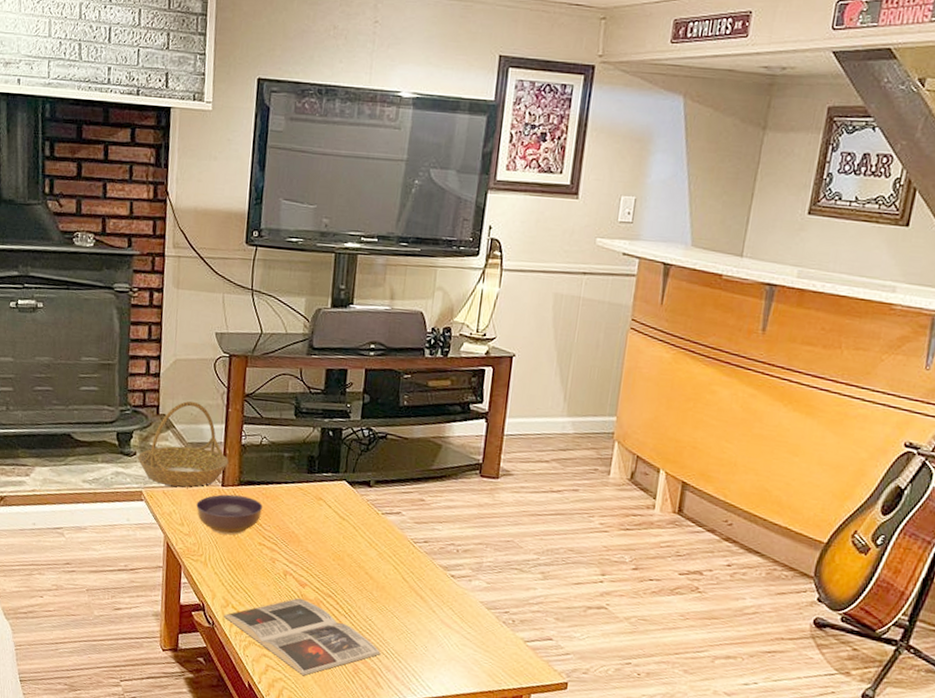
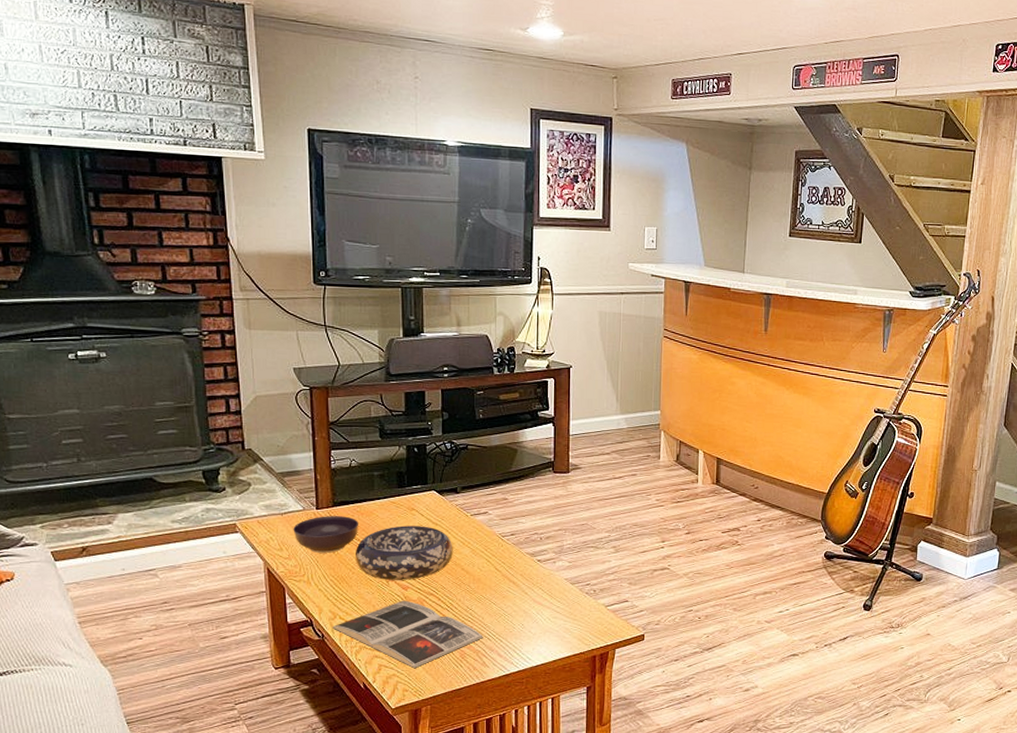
basket: present [137,400,229,487] -> none [227,433,321,515]
decorative bowl: none [254,515,359,577] -> present [354,525,453,580]

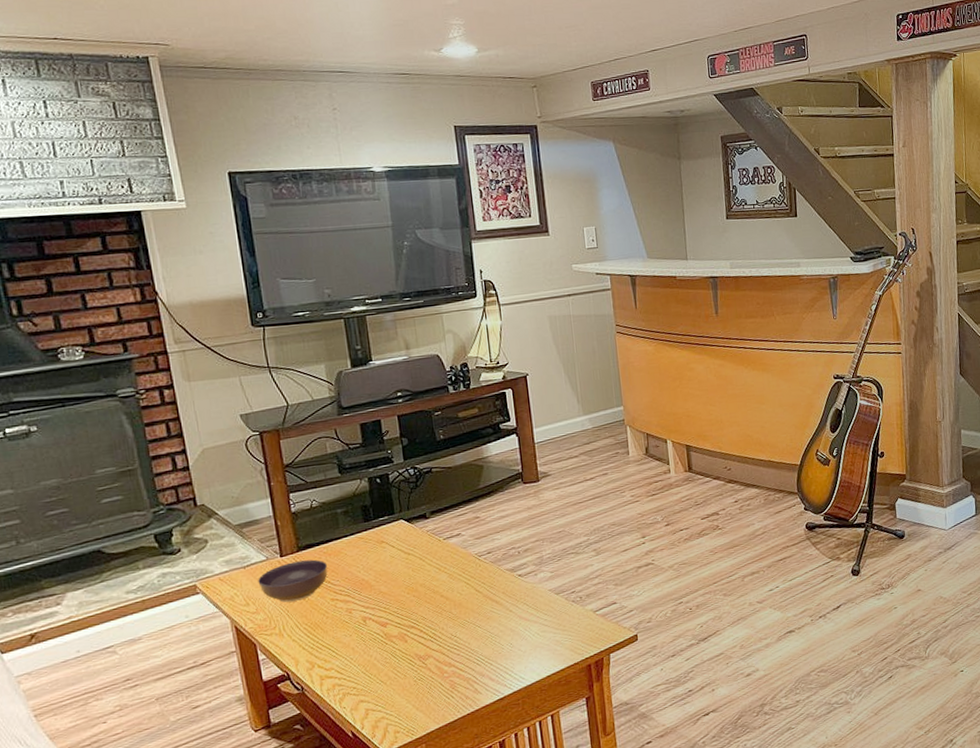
magazine: present [332,600,483,669] -> none [311,637,472,708]
decorative bowl: present [354,525,453,580] -> none [326,557,430,620]

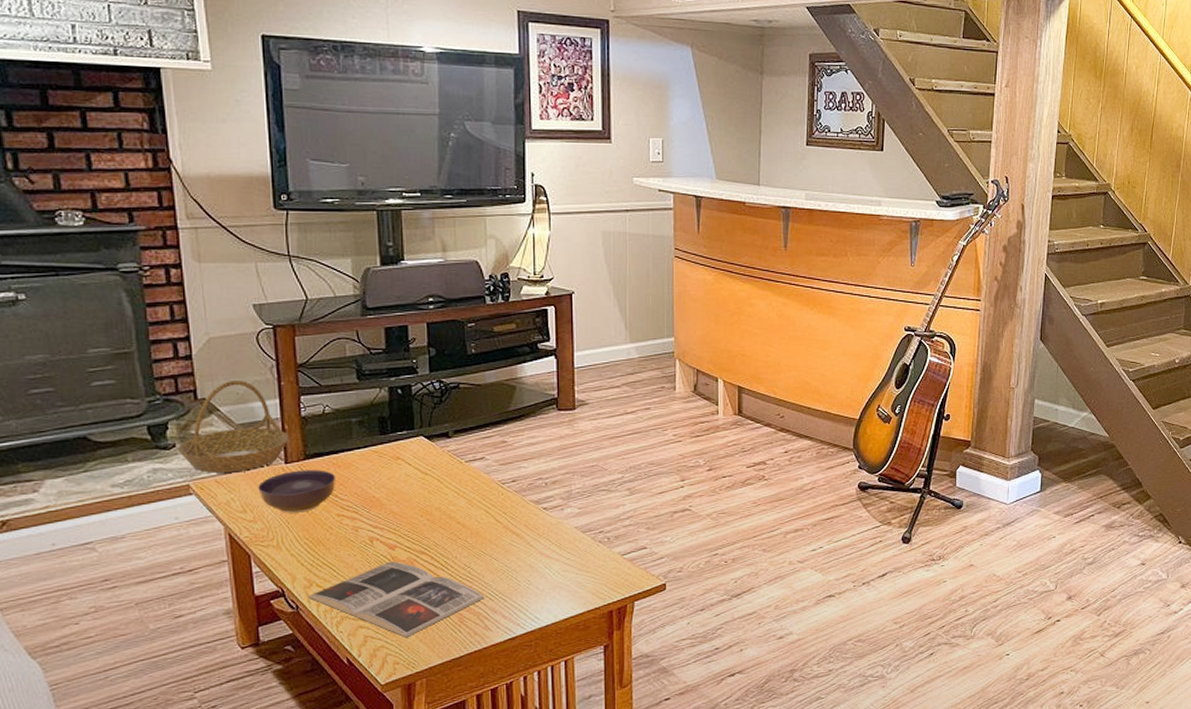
basket: none [182,484,283,573] -> present [177,379,289,473]
magazine: none [311,637,472,708] -> present [308,561,485,638]

